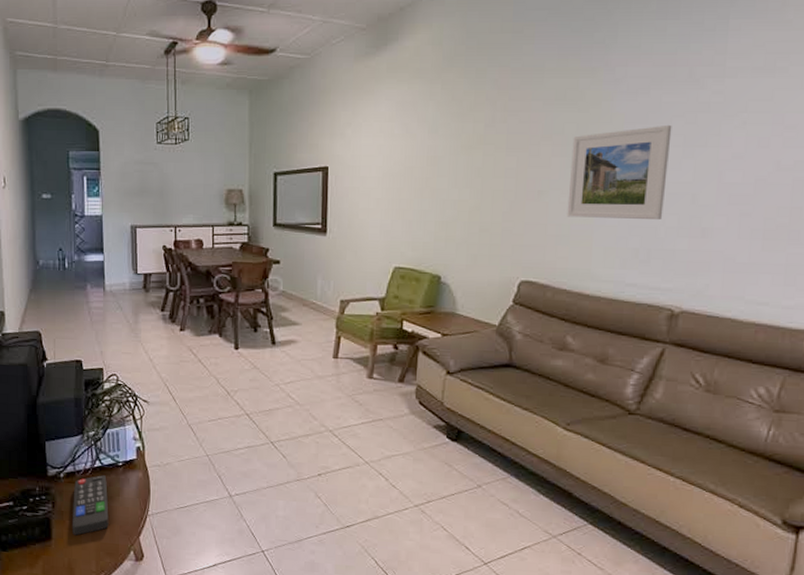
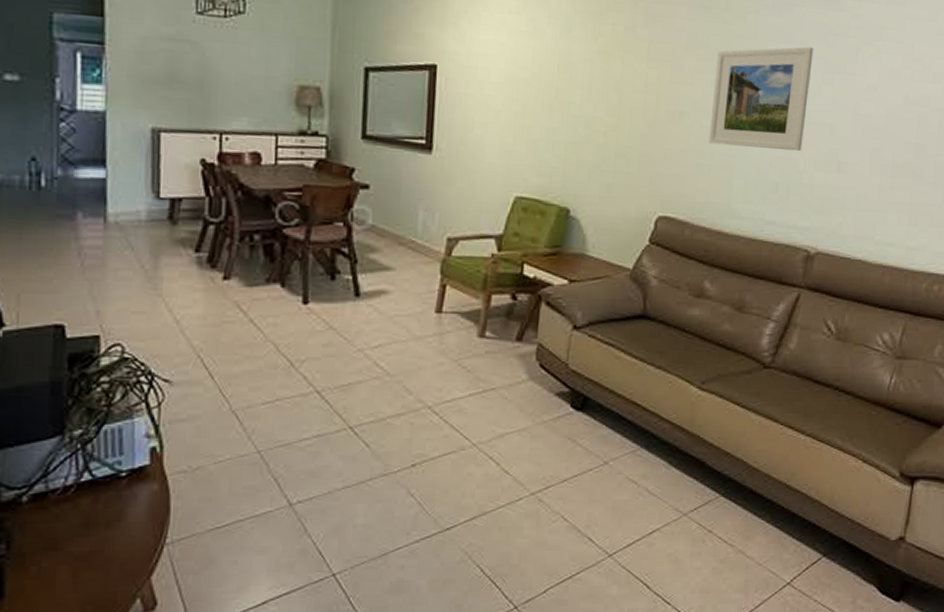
remote control: present [71,475,109,536] -> none [39,493,103,587]

